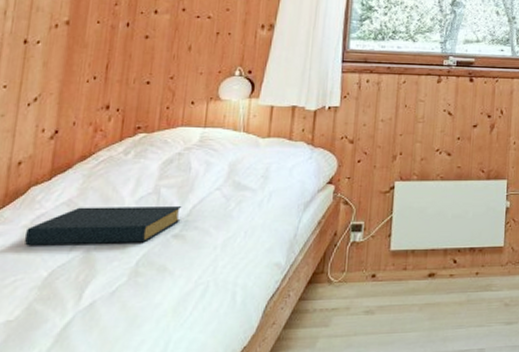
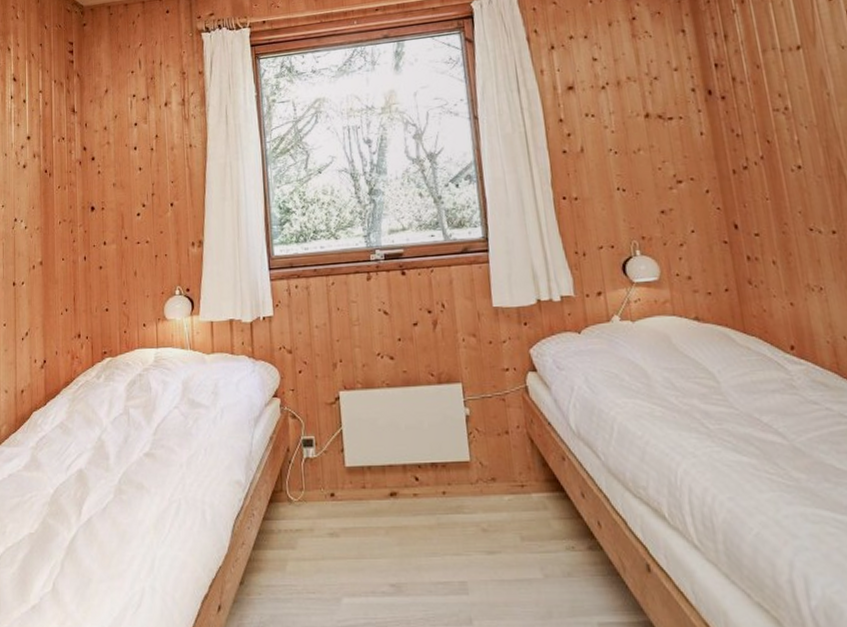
hardback book: present [24,206,182,246] -> none [33,426,149,466]

